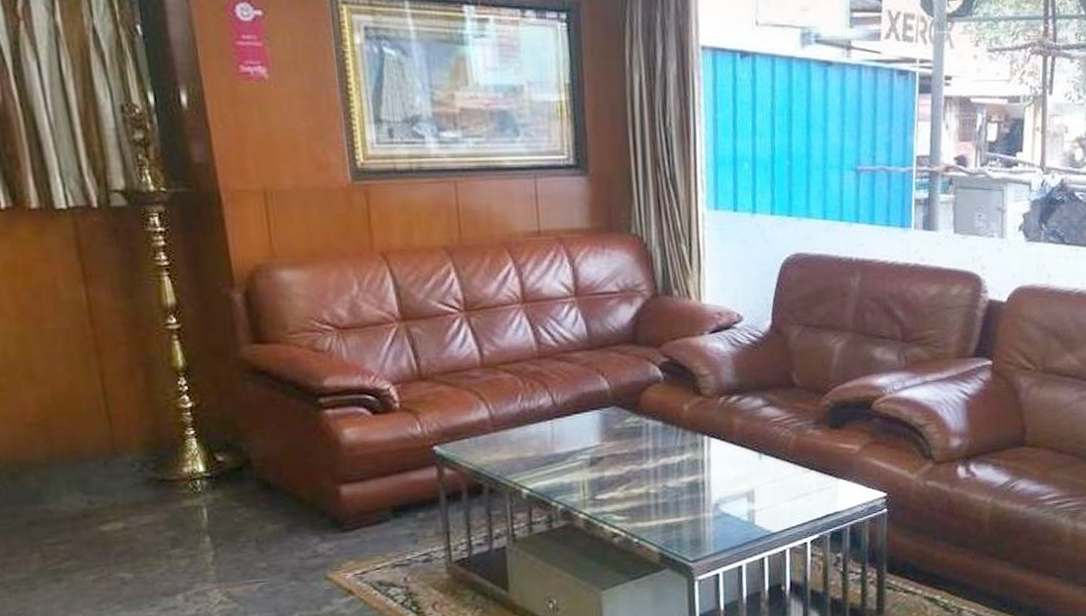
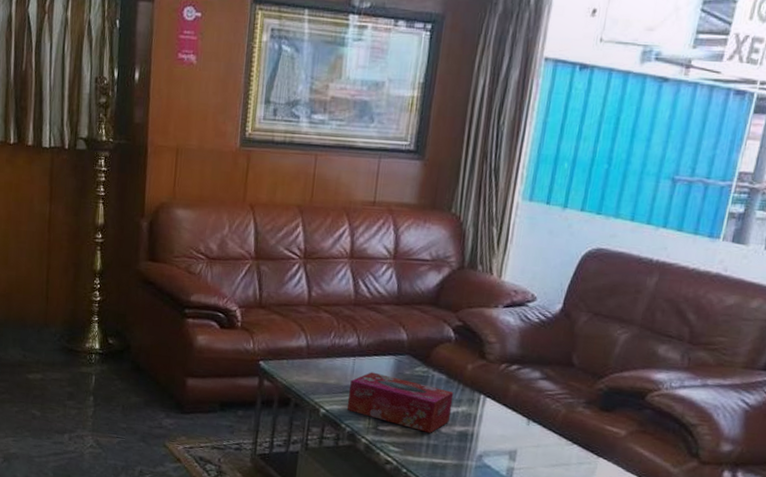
tissue box: none [552,433,676,491] -> present [346,372,454,433]

